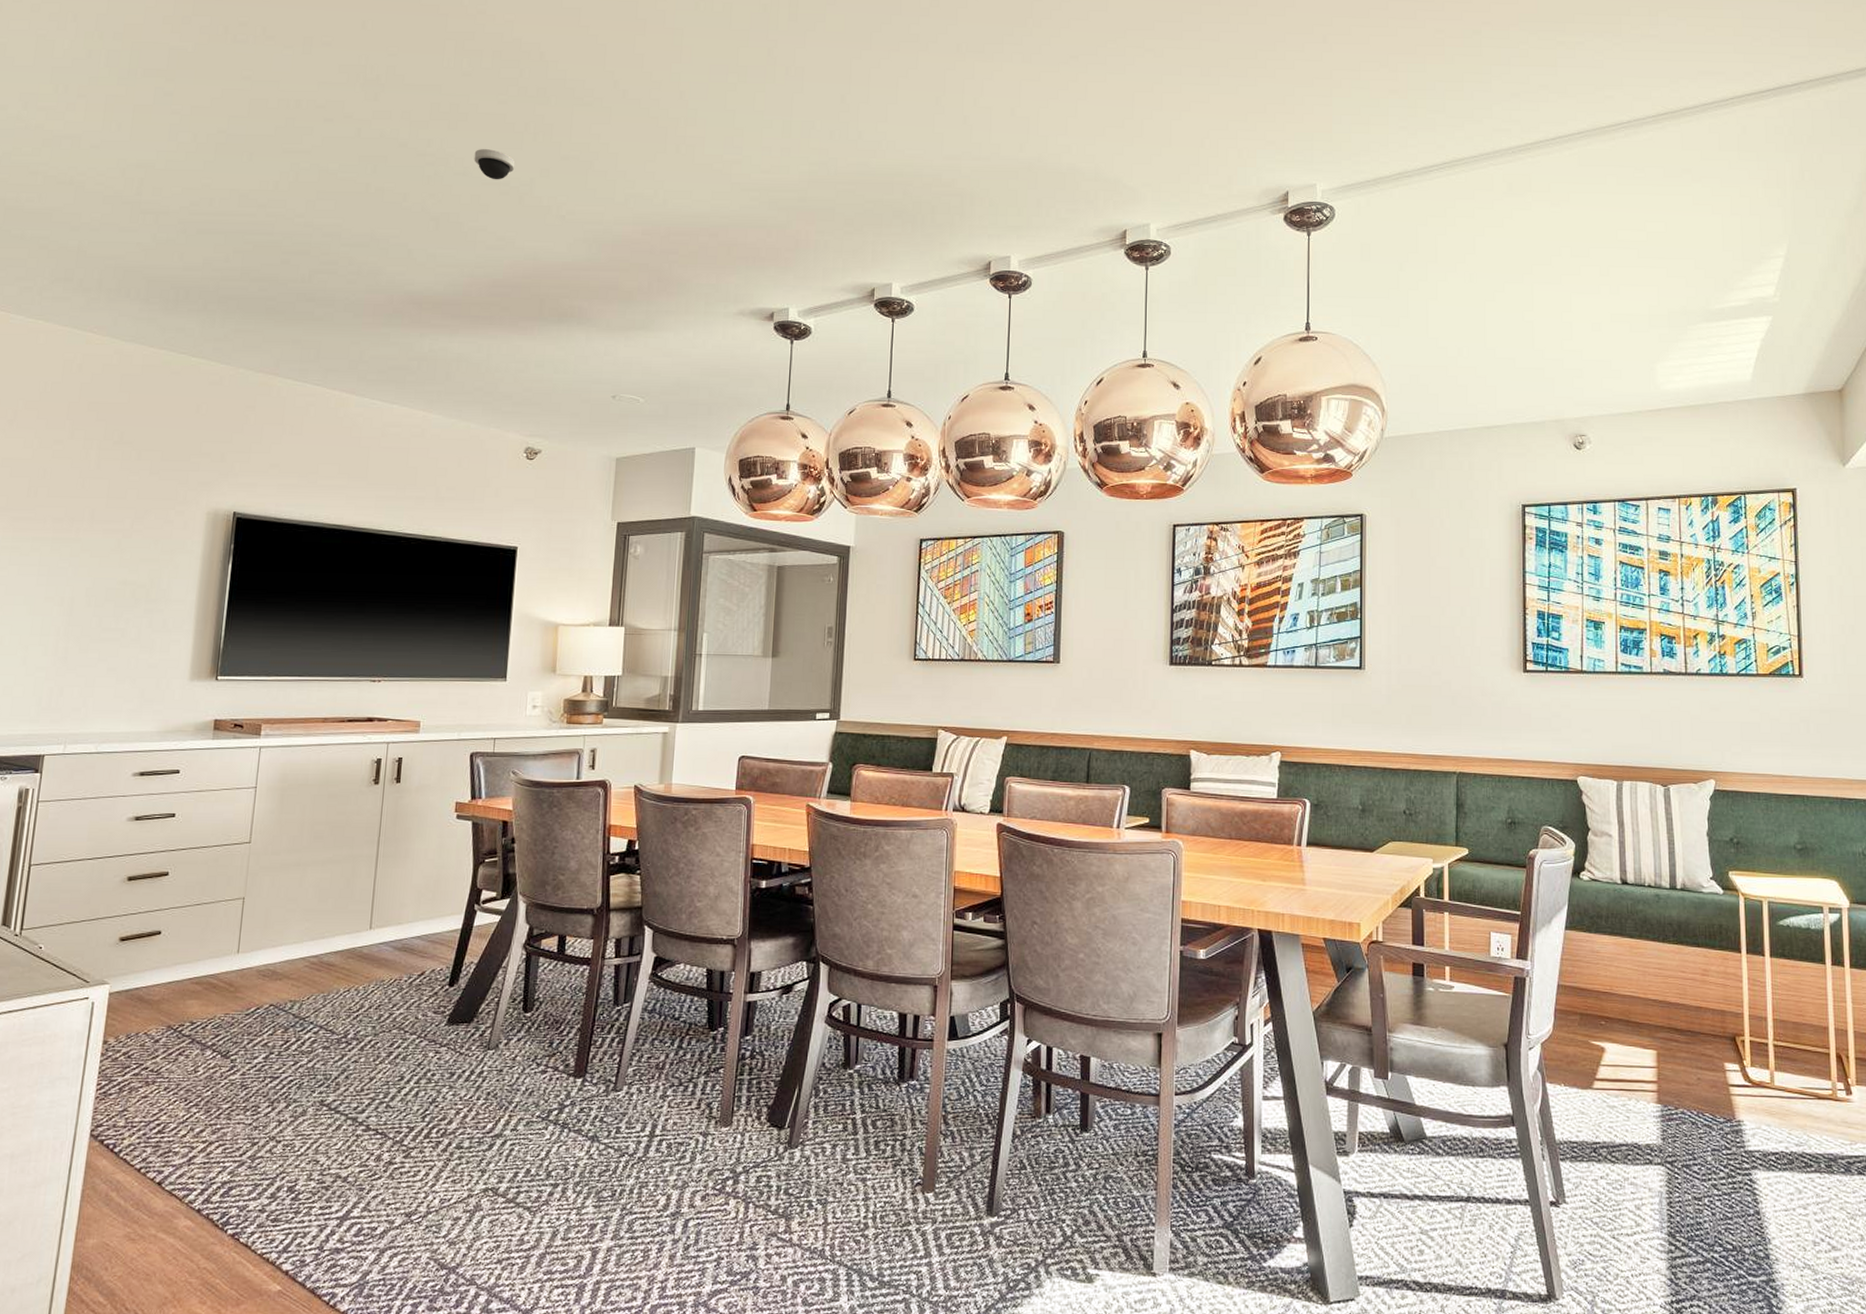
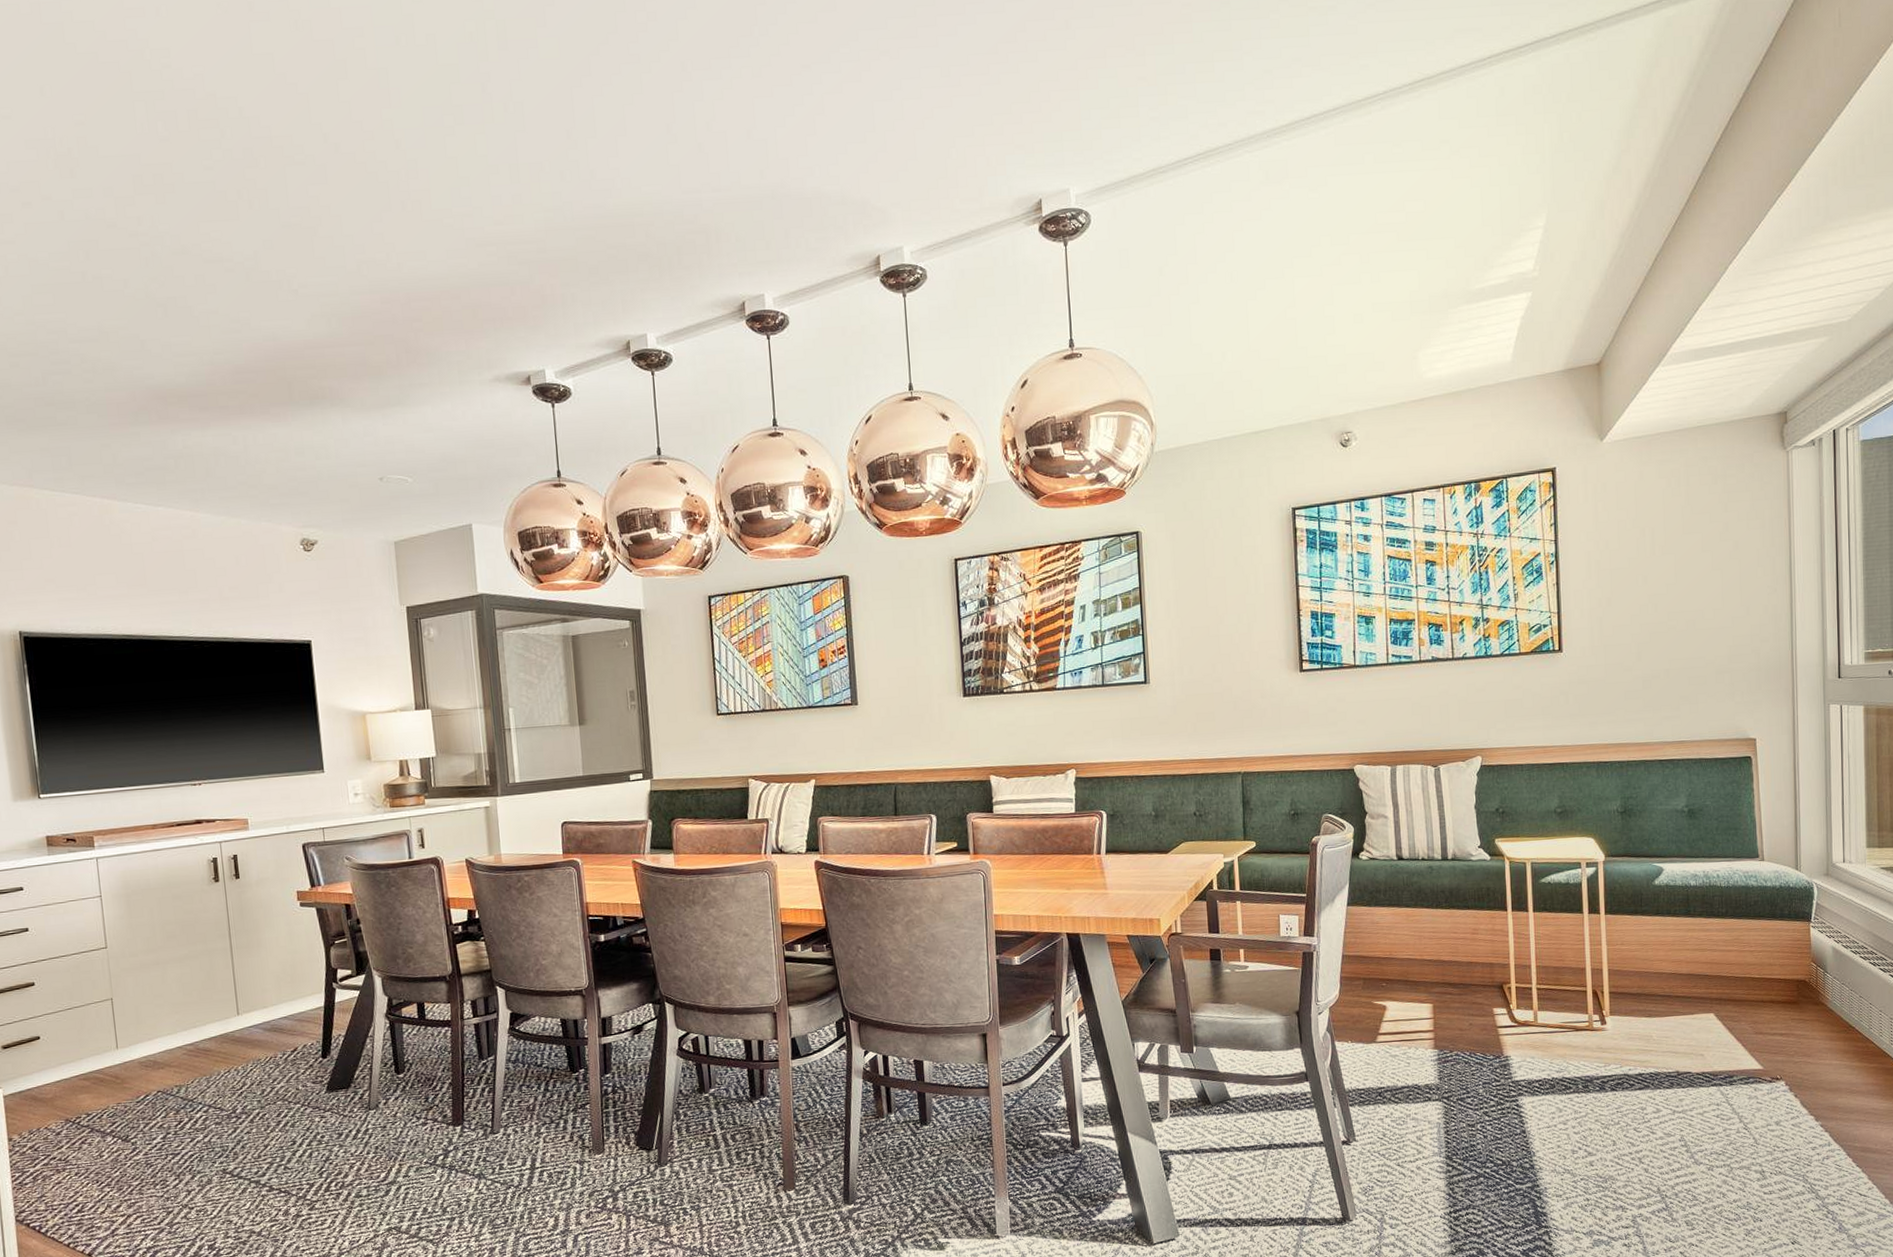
dome security camera: present [474,149,515,180] -> none [189,222,236,257]

